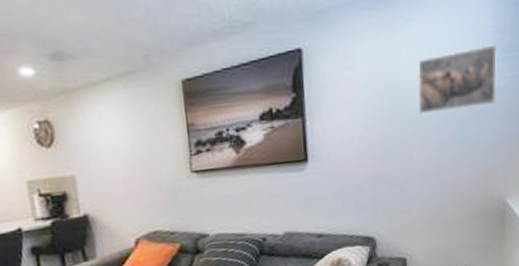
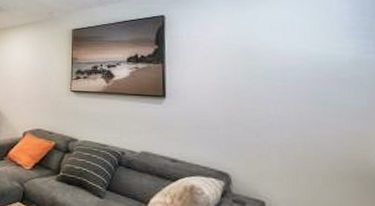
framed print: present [417,44,498,114] -> none [271,24,361,75]

